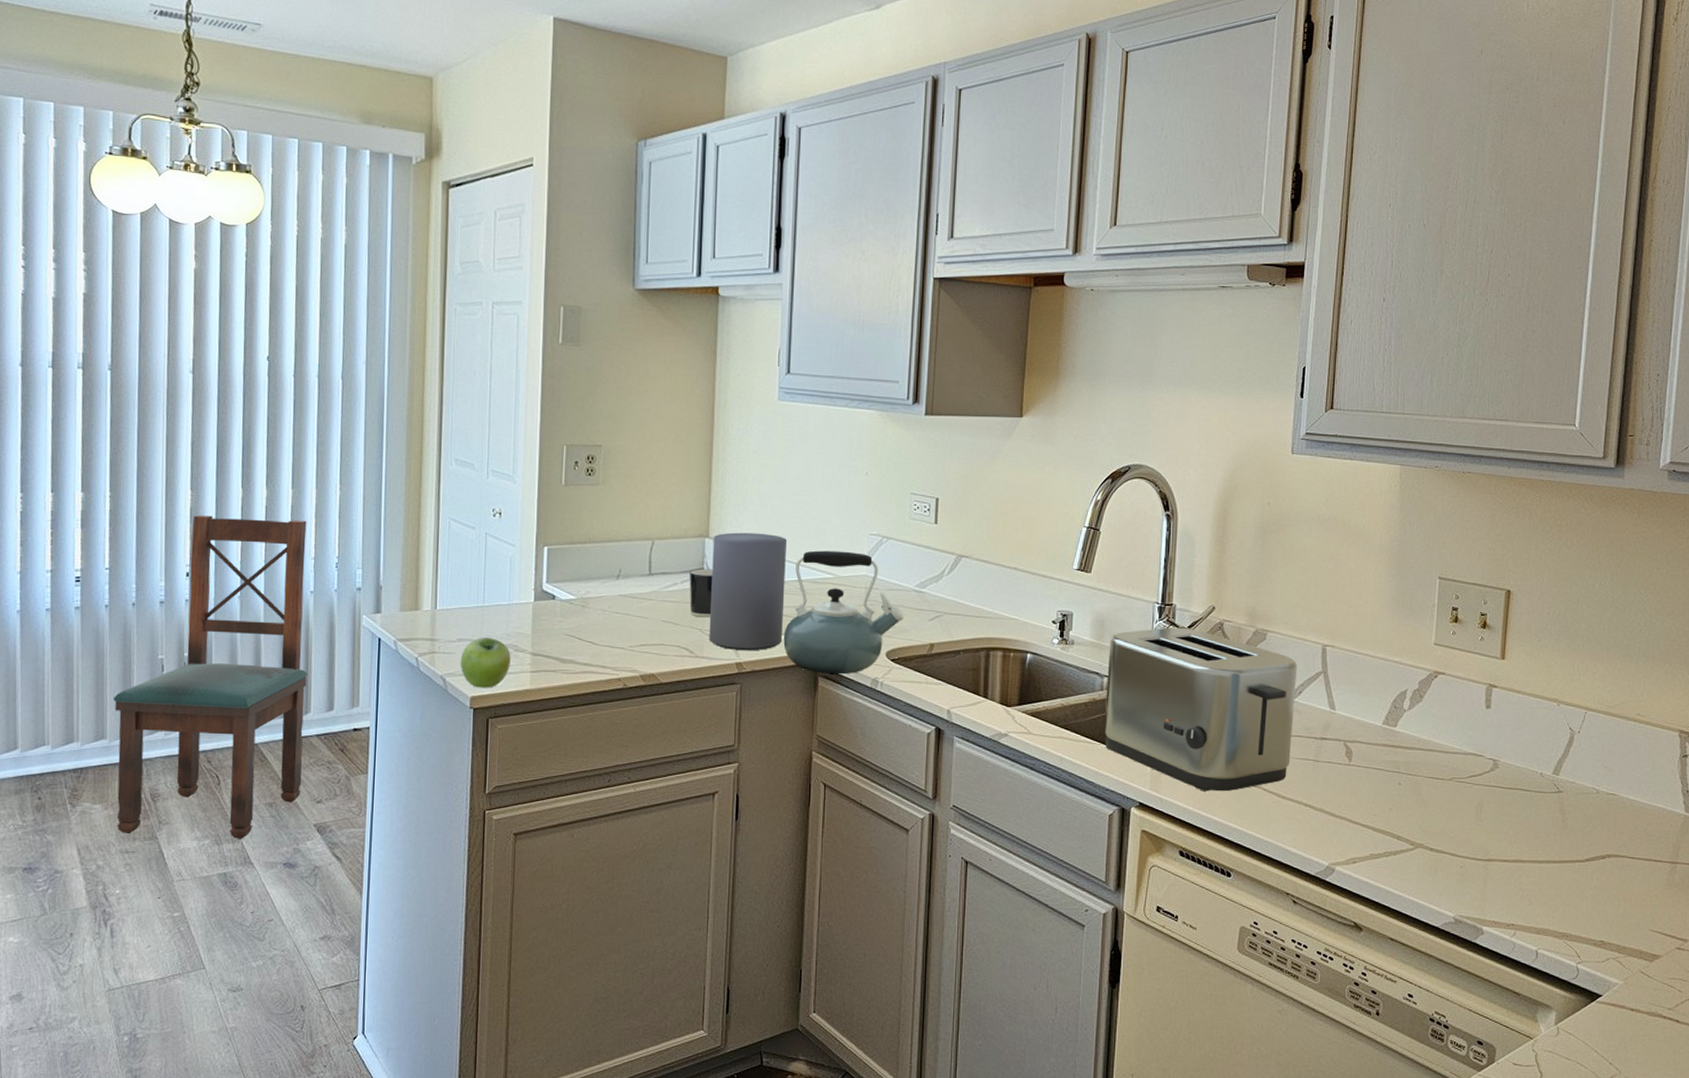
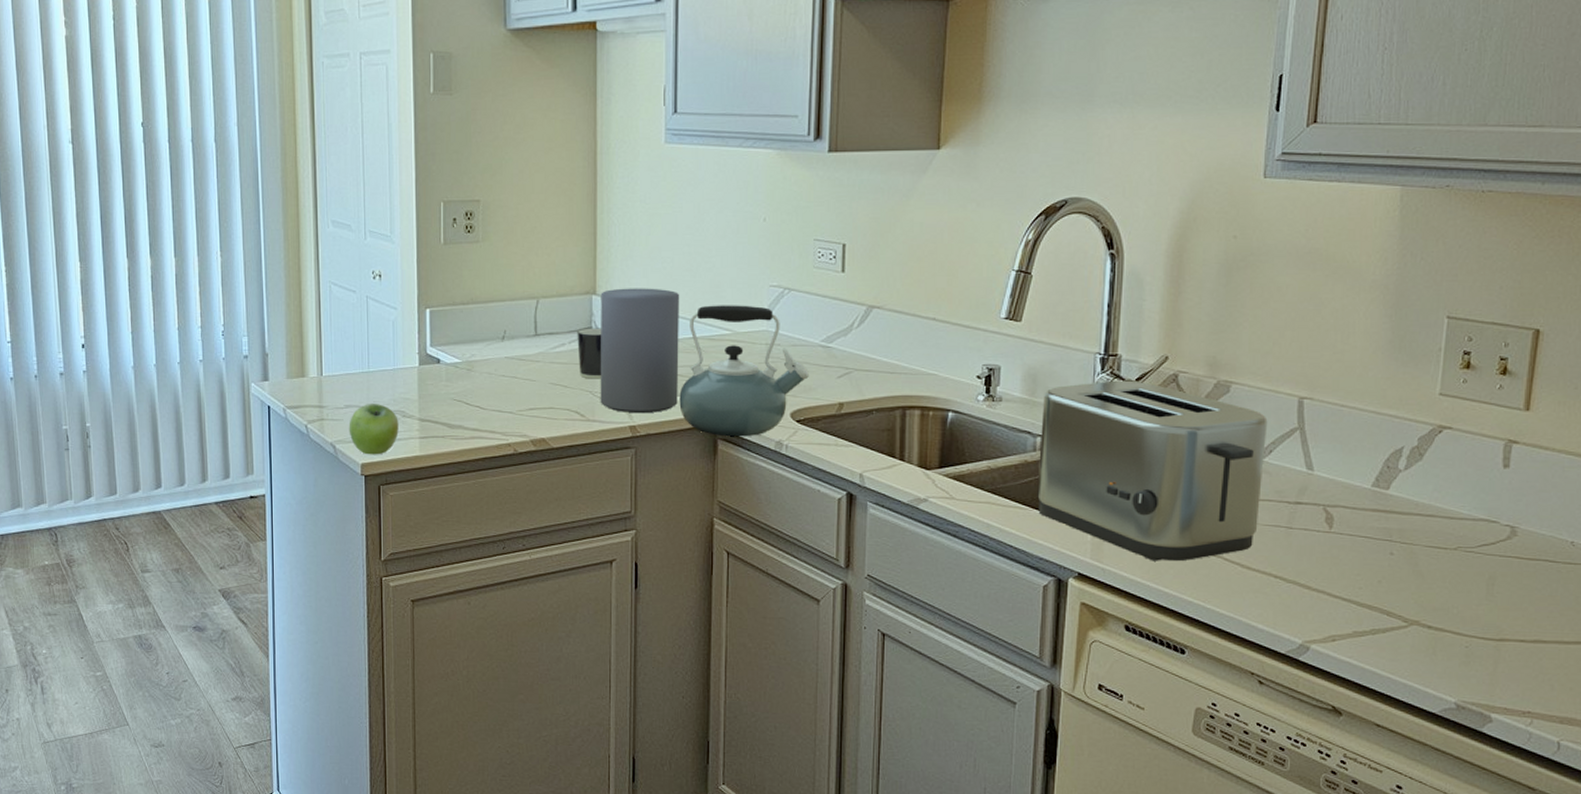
dining chair: present [113,515,308,839] -> none [24,287,205,603]

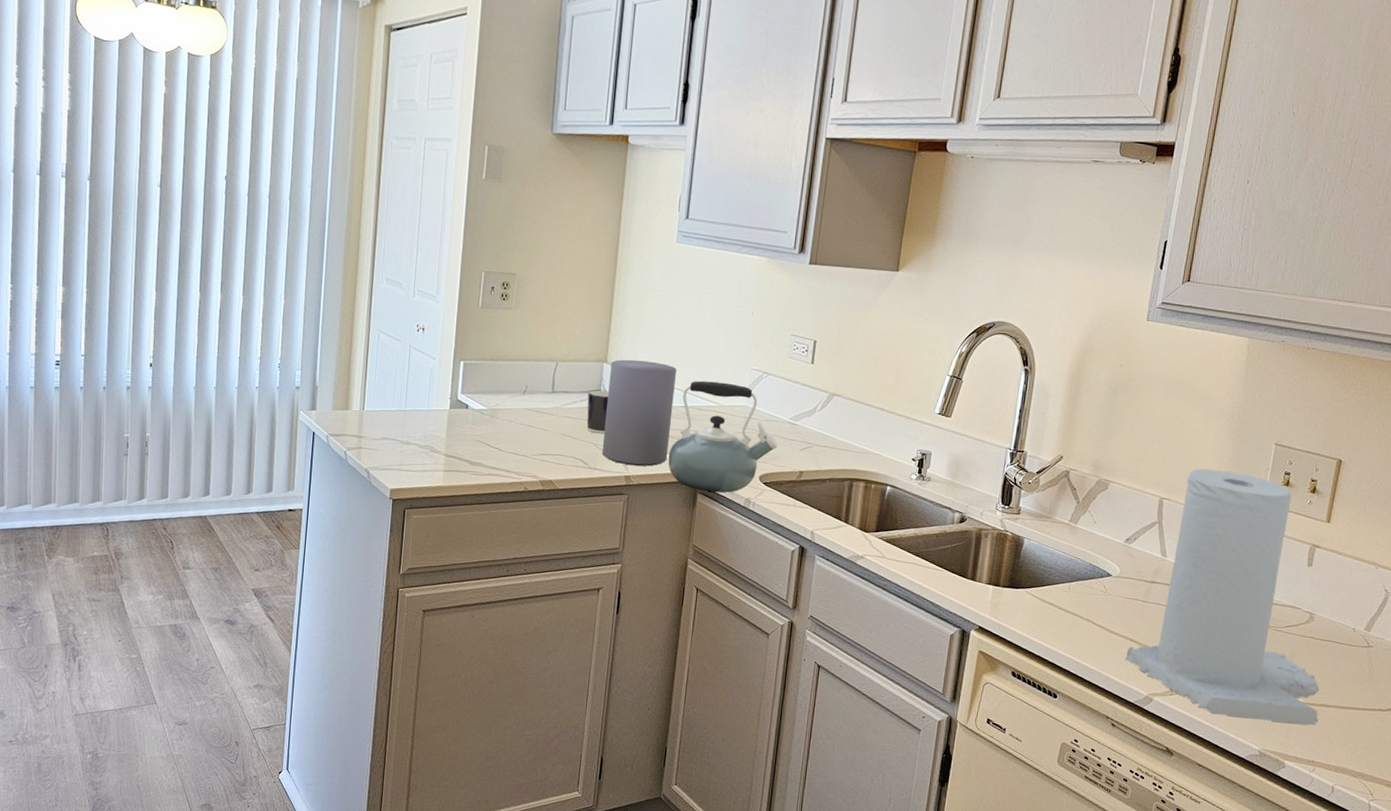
fruit: present [349,404,399,455] -> none [382,438,427,483]
toaster: present [1037,380,1268,562] -> none [951,471,1135,623]
paper towel: none [1270,356,1533,668] -> present [1125,468,1320,726]

